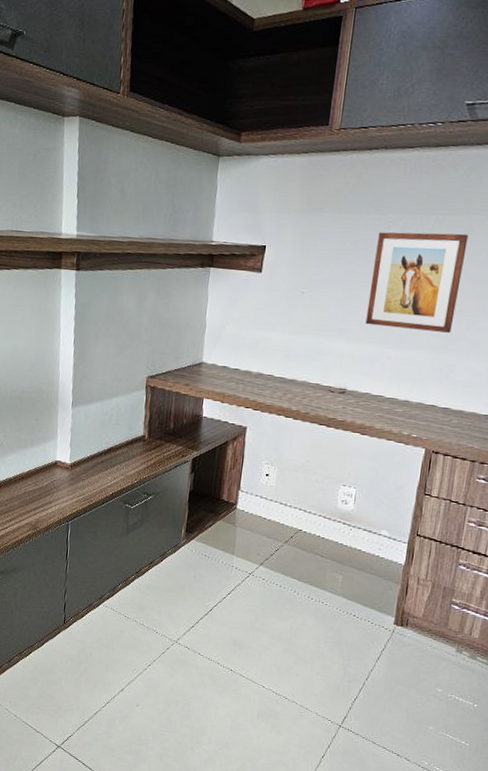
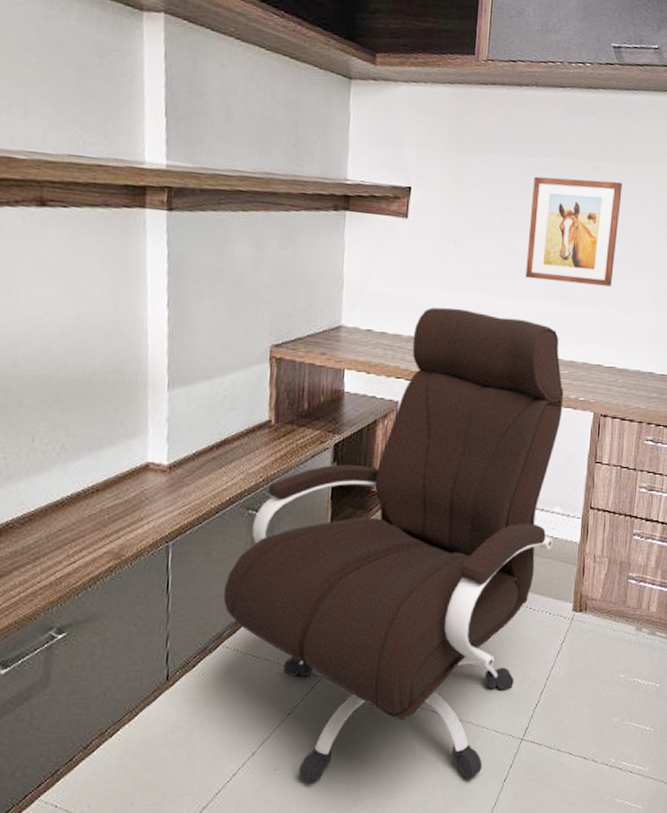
office chair: none [105,349,397,748] -> present [223,307,564,783]

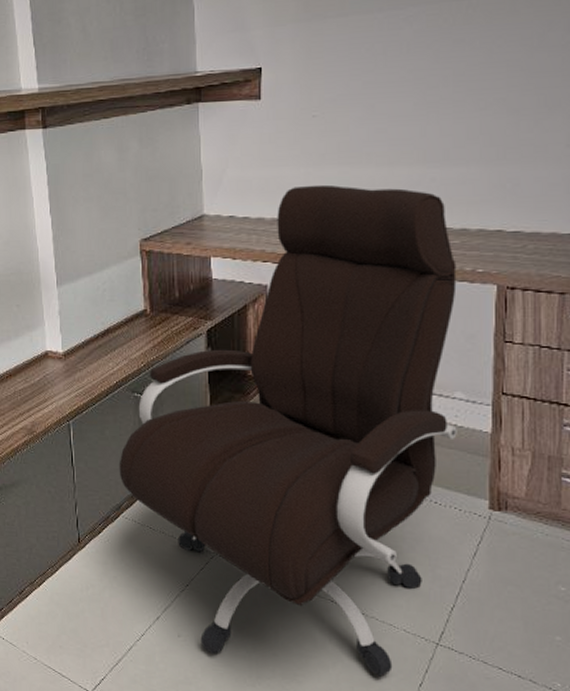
wall art: present [525,176,623,287] -> none [397,16,513,143]

